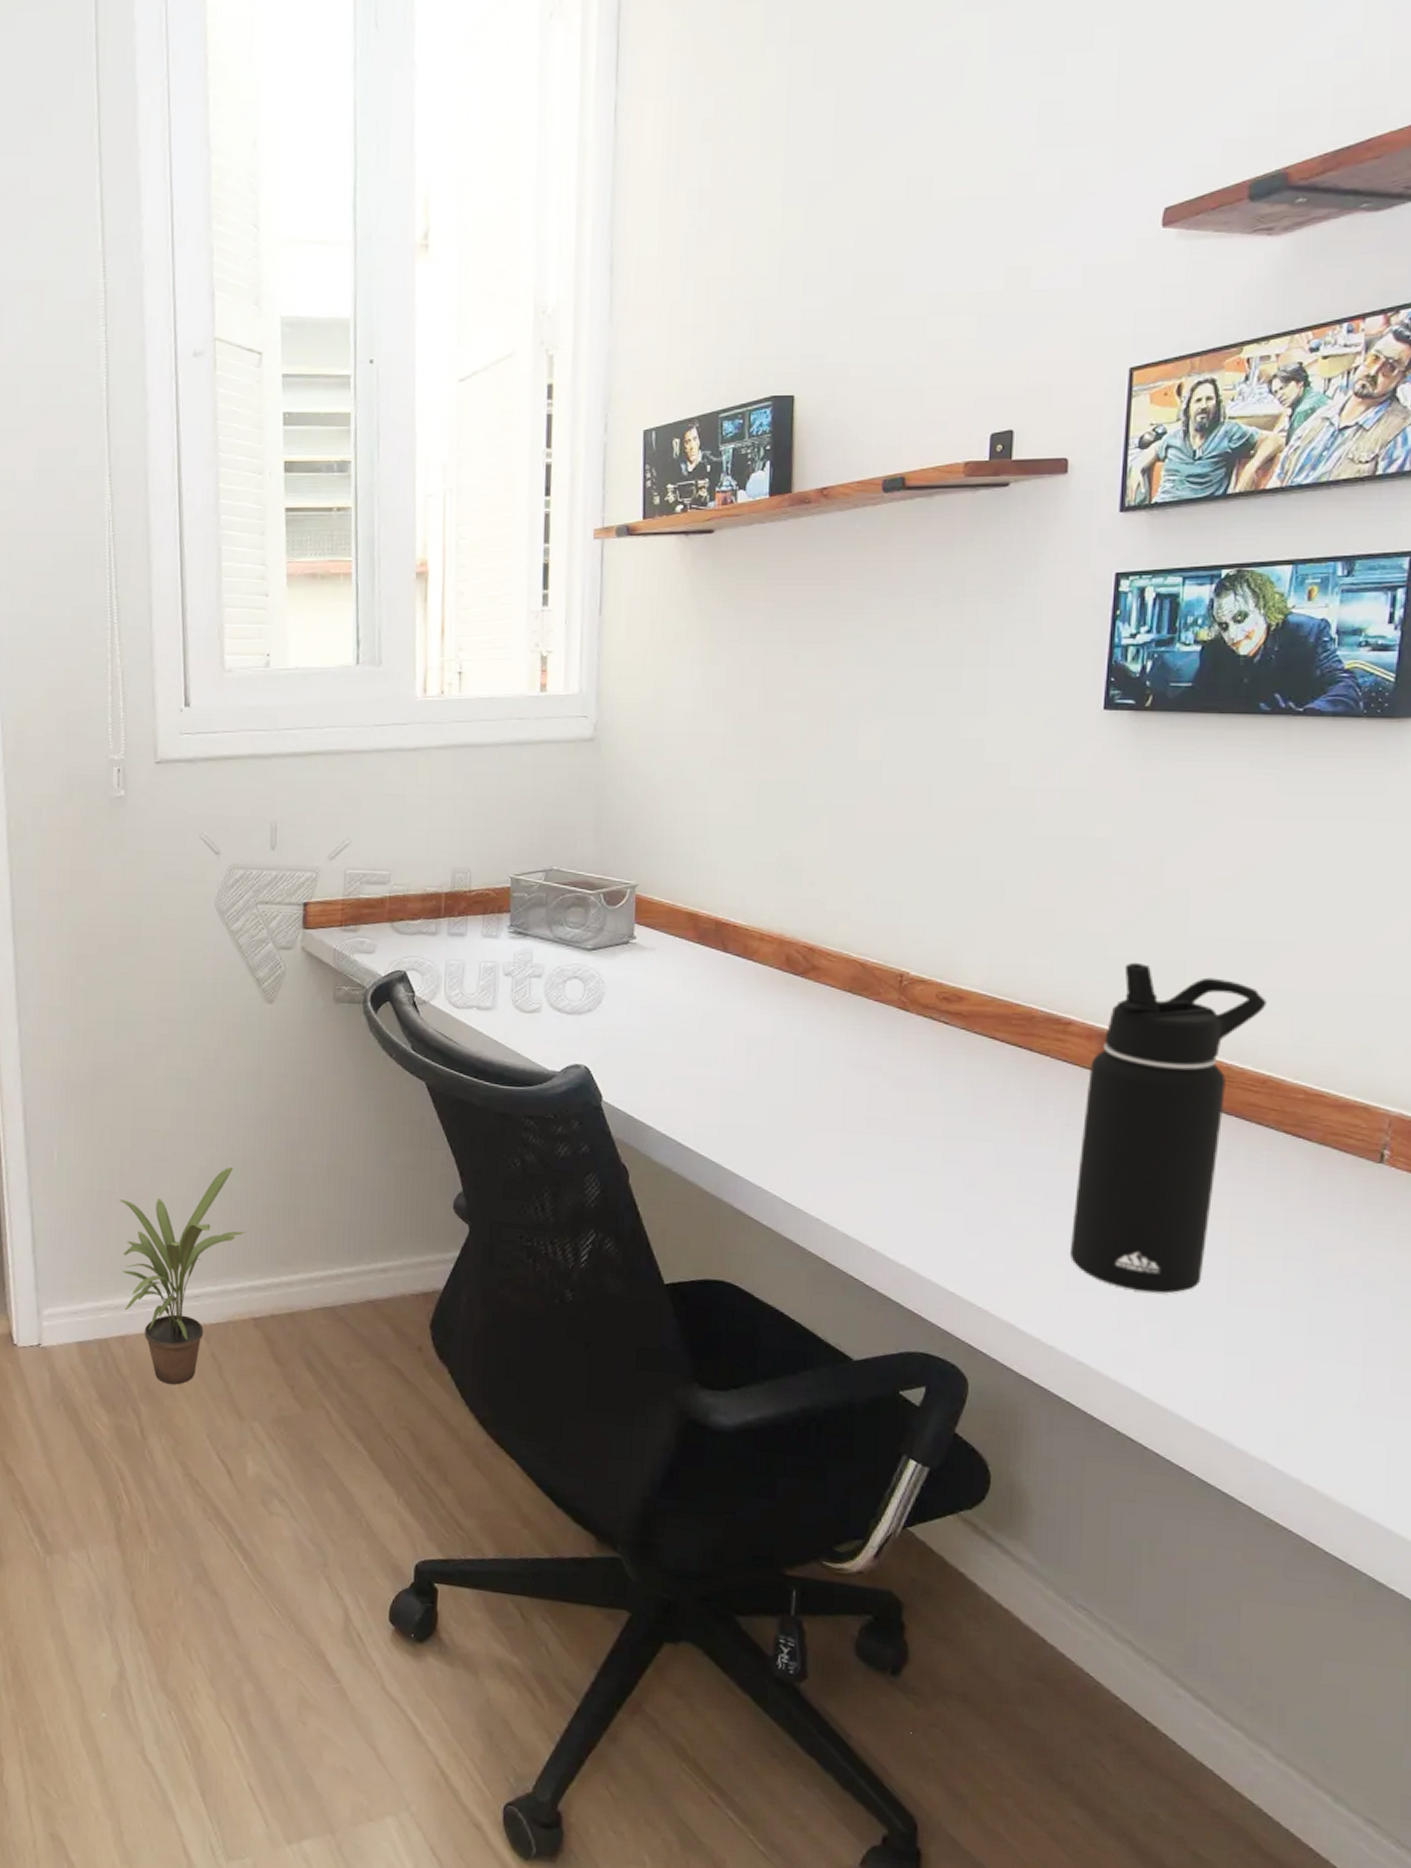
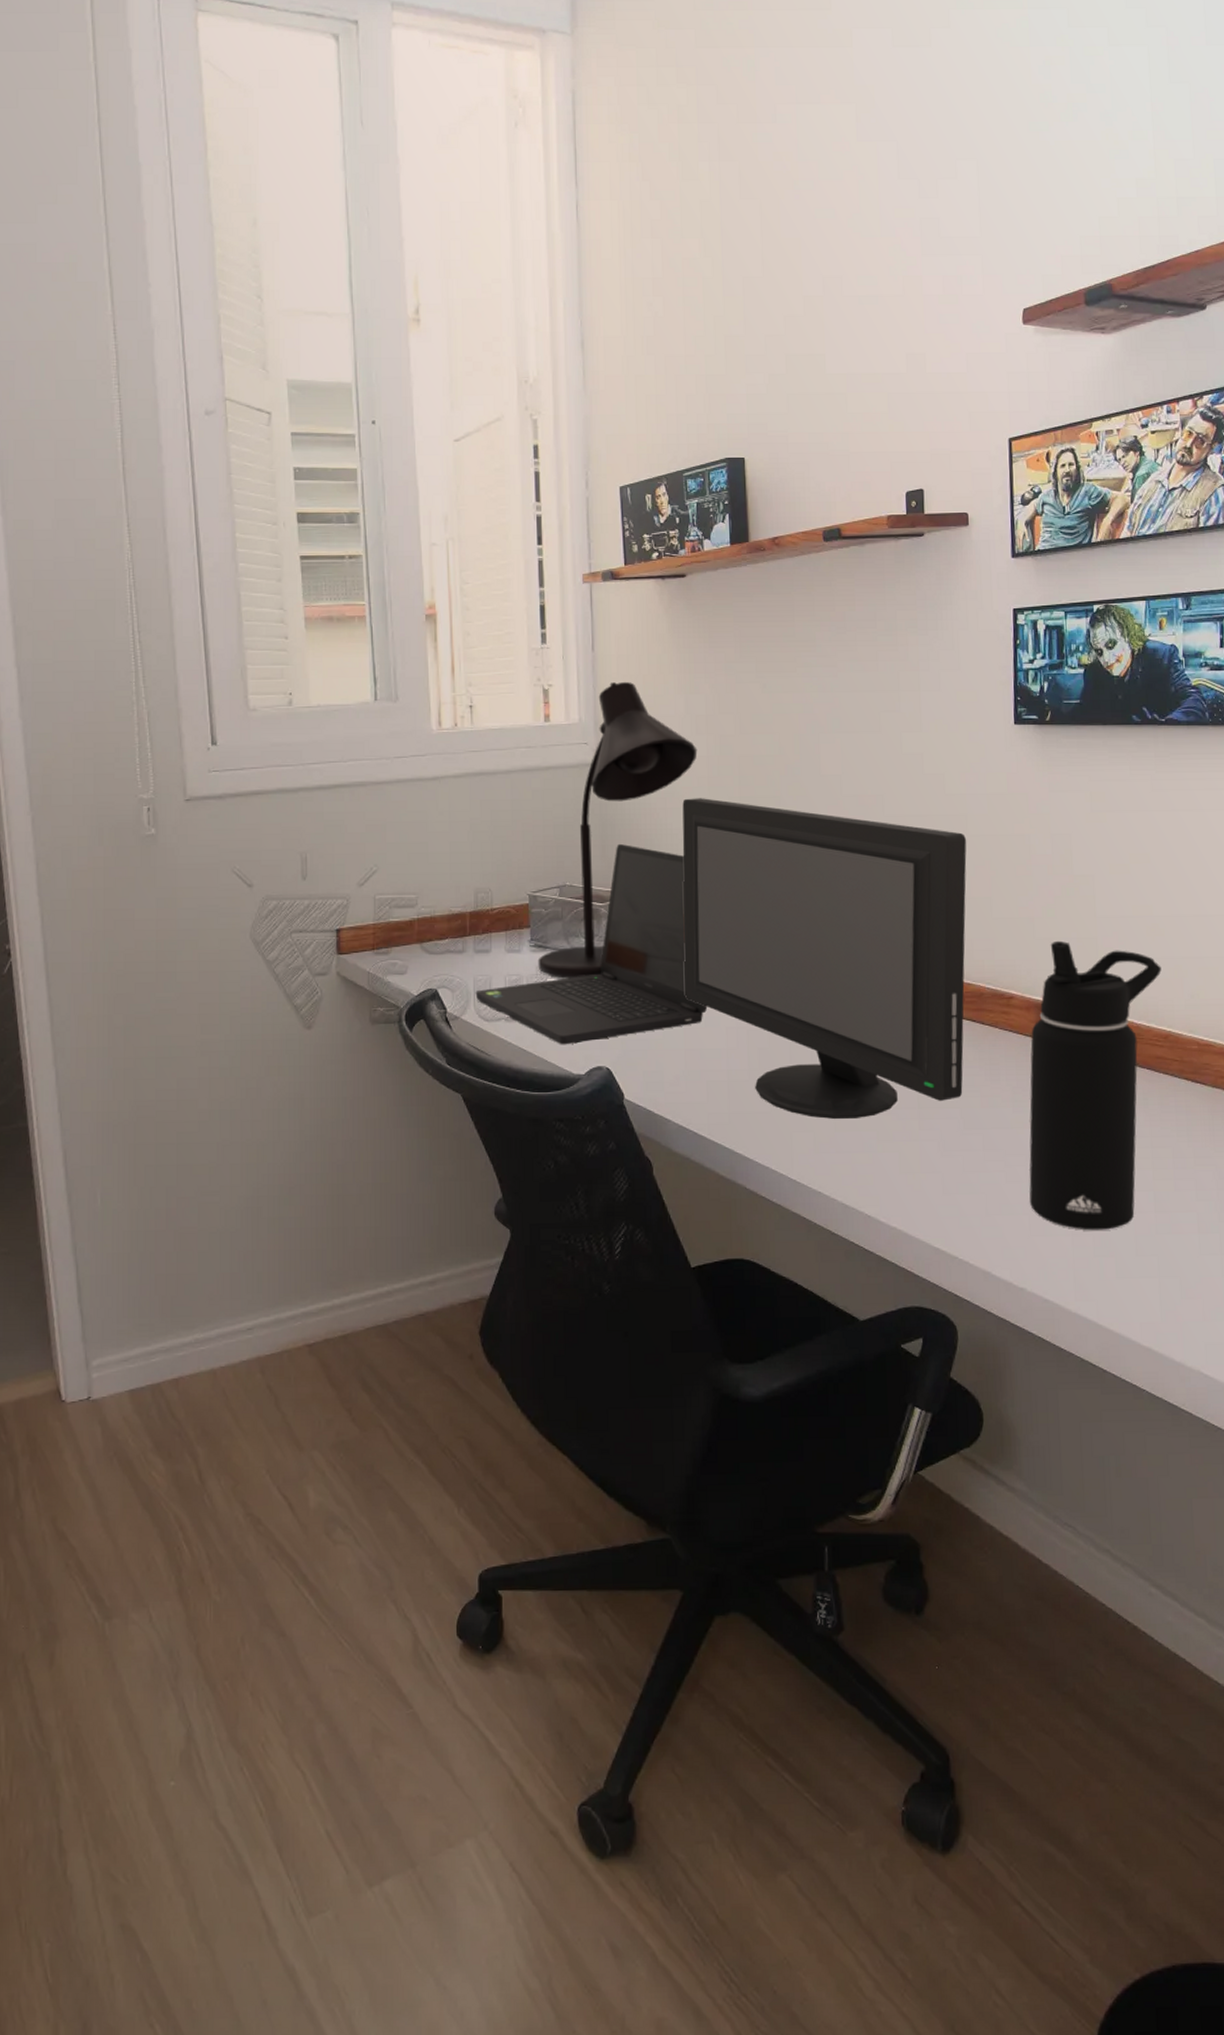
potted plant: present [118,1166,246,1385] -> none [166,1194,296,1422]
laptop: none [446,827,704,1039] -> present [475,843,708,1045]
desk lamp: none [516,649,713,970] -> present [538,681,698,979]
computer monitor: none [679,781,1031,1144] -> present [682,798,967,1119]

